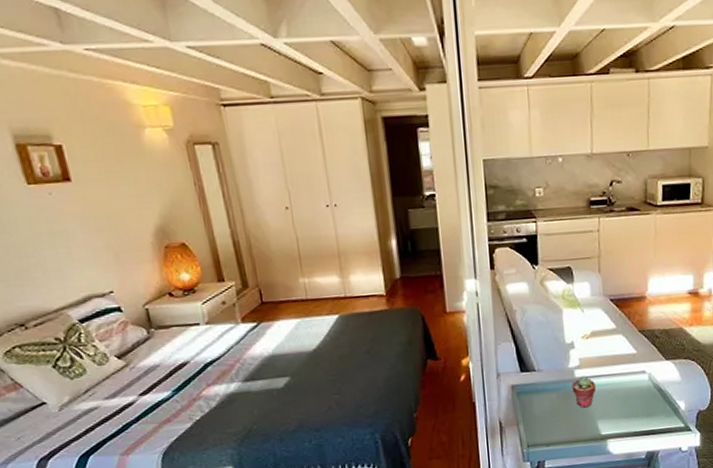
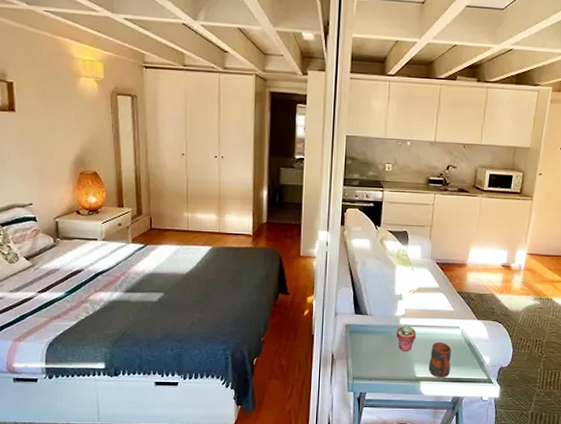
mug: none [614,391,640,433] -> present [428,342,451,378]

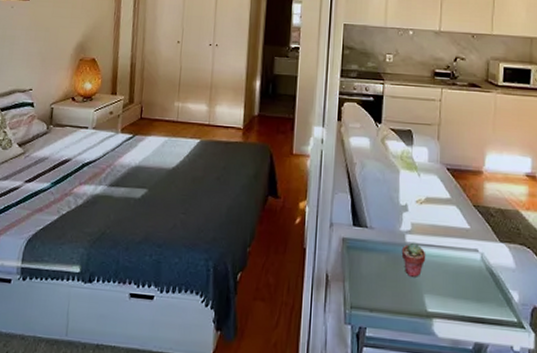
mug: present [428,342,451,378] -> none [442,267,470,316]

